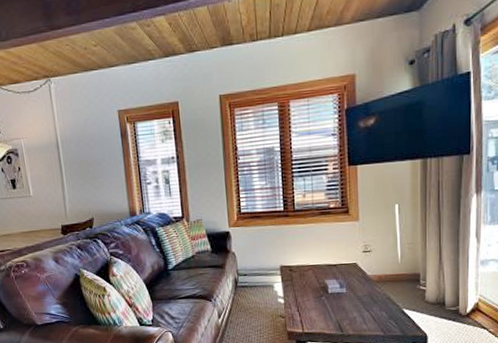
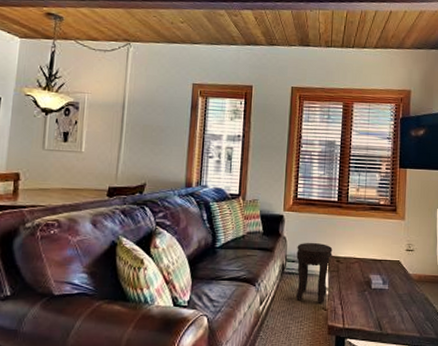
side table: none [247,254,284,312] -> present [296,242,333,304]

